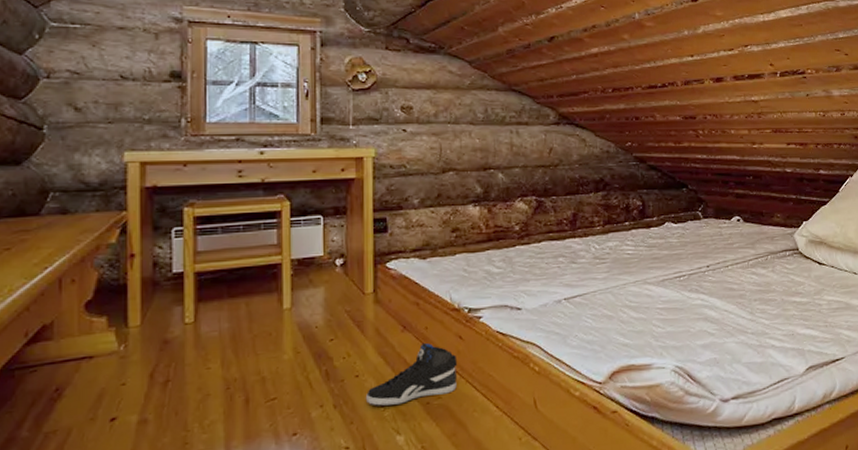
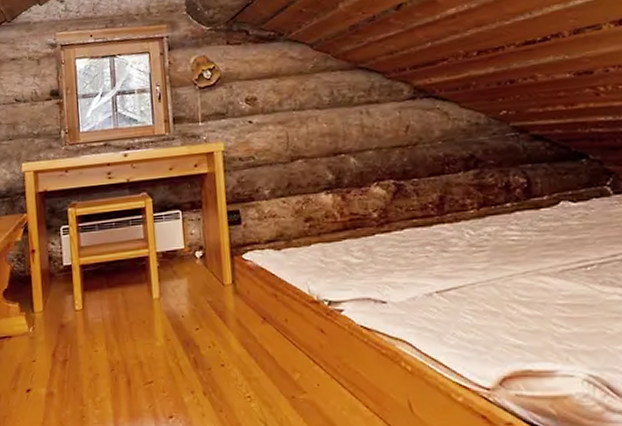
sneaker: present [366,342,458,406] -> none [232,335,322,396]

